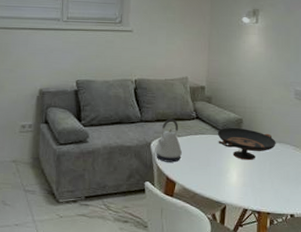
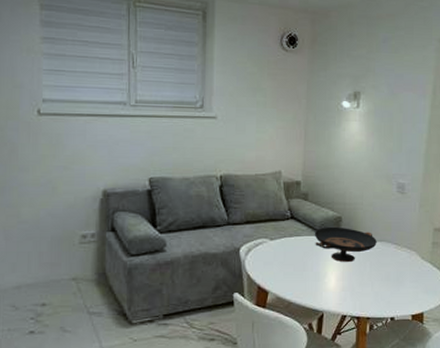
kettle: present [155,118,182,163] -> none [244,219,275,269]

